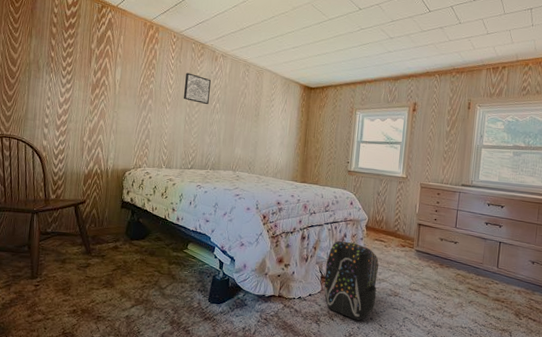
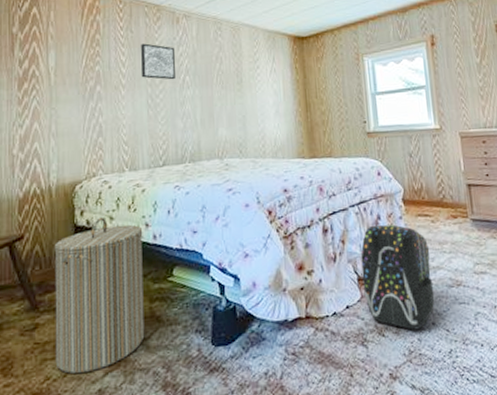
laundry hamper: none [99,198,170,303] -> present [54,217,145,374]

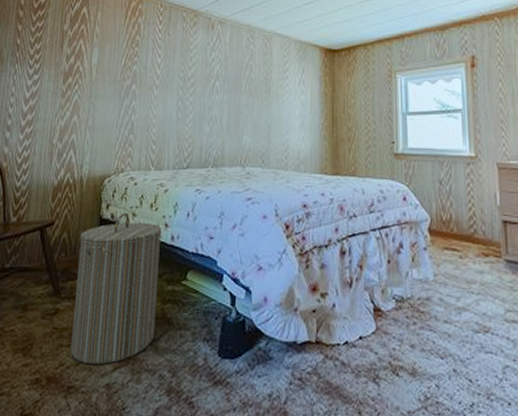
wall art: present [140,43,175,80] -> none [174,47,207,84]
backpack: present [360,224,435,330] -> none [379,253,458,375]

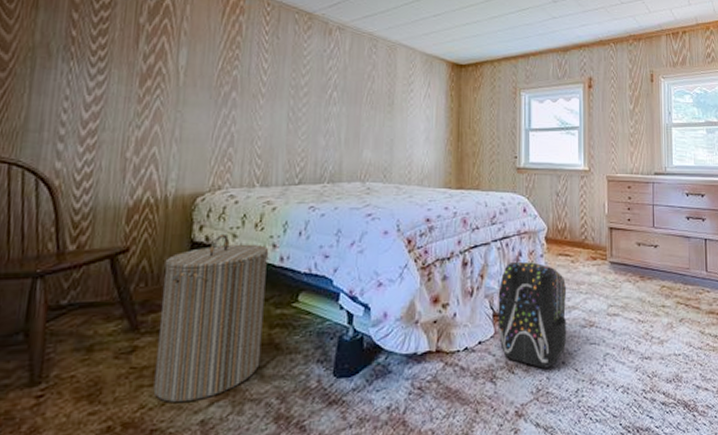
backpack: none [379,253,458,375] -> present [498,261,567,368]

